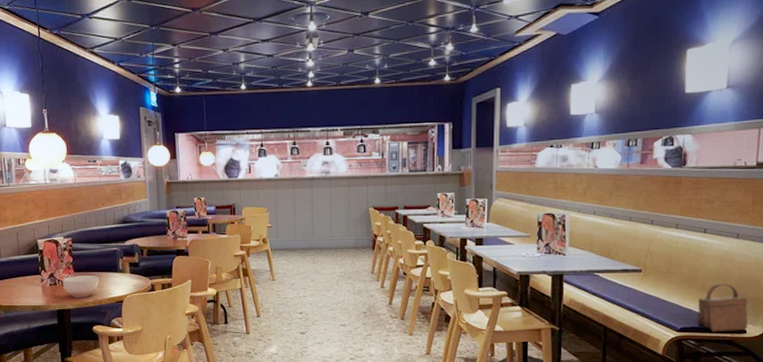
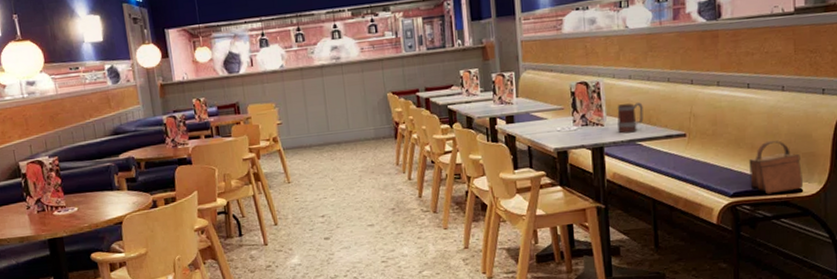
bowl: present [62,274,100,298] -> none [51,195,94,224]
beer mug: none [578,237,604,264] -> present [617,102,644,134]

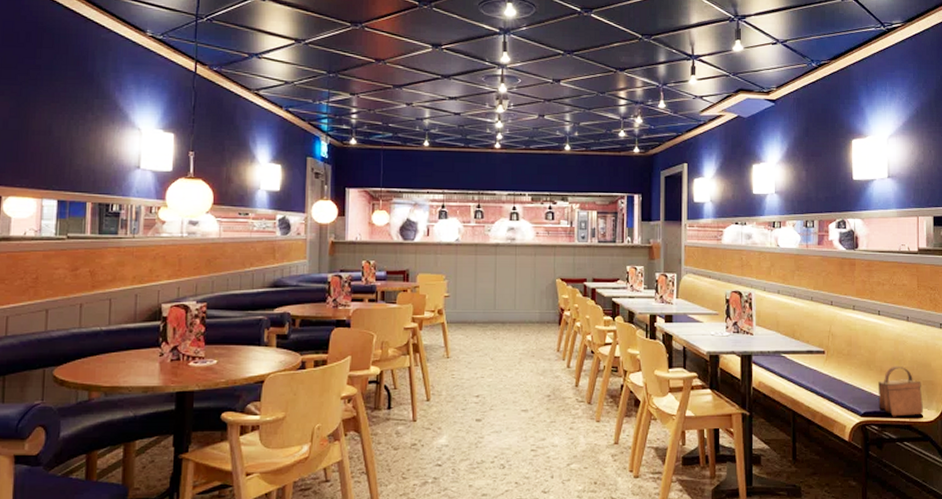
beer mug: present [617,102,644,134] -> none [766,317,789,344]

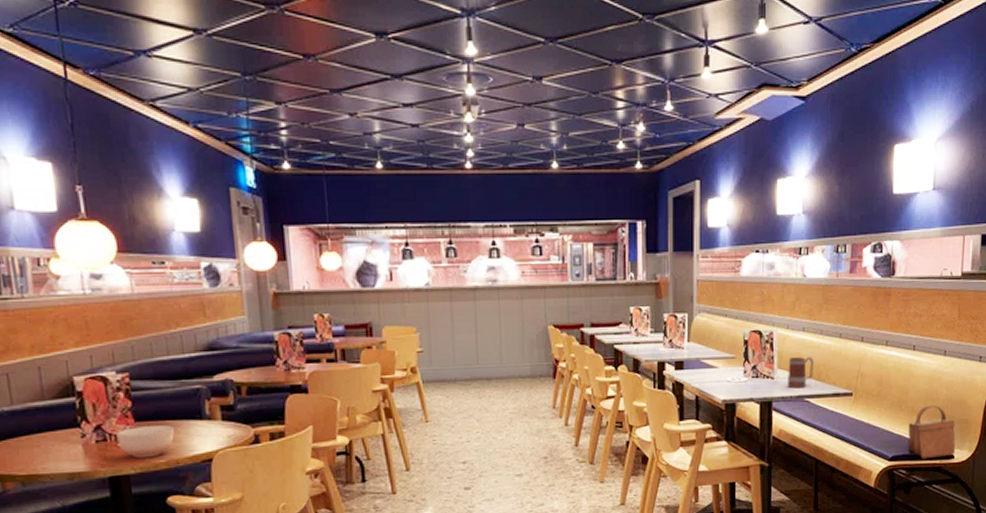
bowl: none [188,348,237,377] -> present [116,424,175,459]
beer mug: none [766,317,789,344] -> present [788,357,814,389]

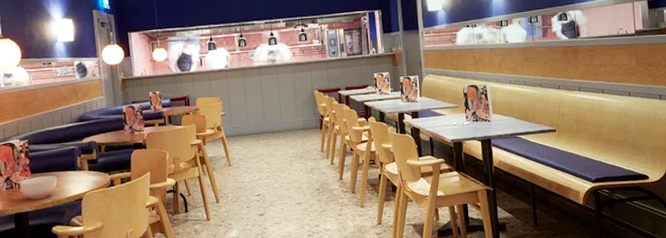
beer mug: present [788,357,814,389] -> none [501,103,522,128]
handbag: present [908,404,955,460] -> none [606,136,649,181]

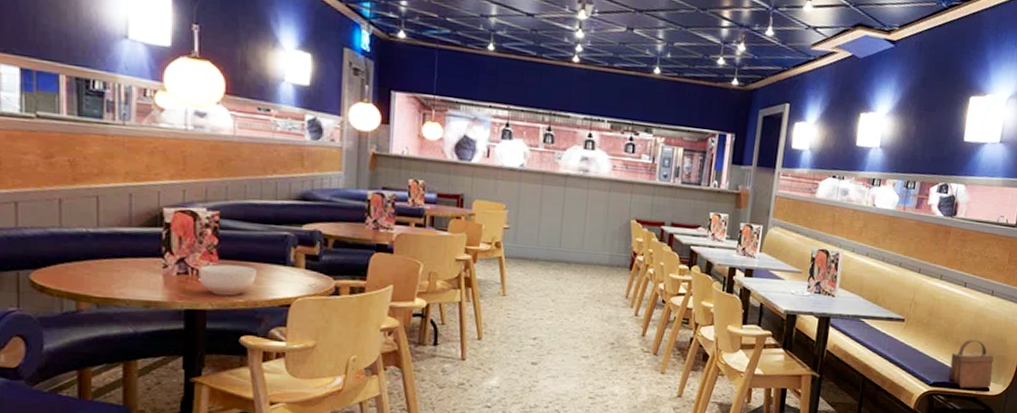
handbag: none [606,136,649,181] -> present [948,339,994,389]

